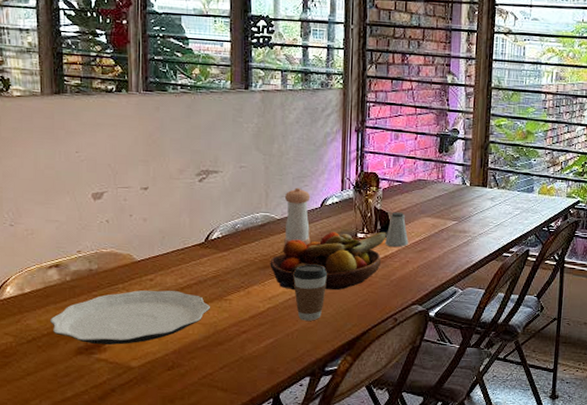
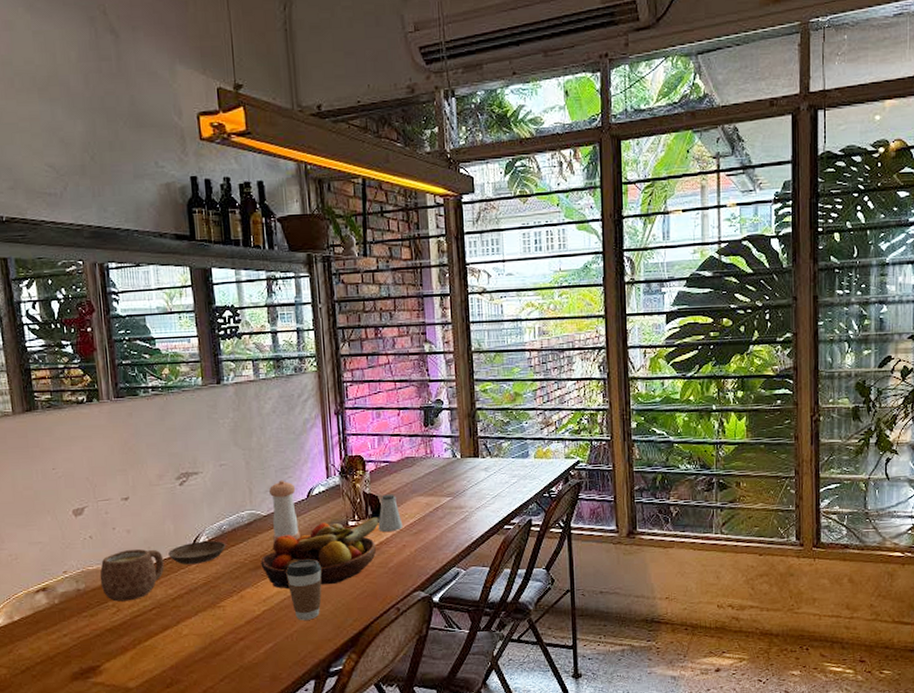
plate: present [50,290,210,345] -> none [42,603,204,667]
mug: none [113,237,177,286] -> present [100,549,165,602]
saucer: none [182,236,238,258] -> present [168,541,225,565]

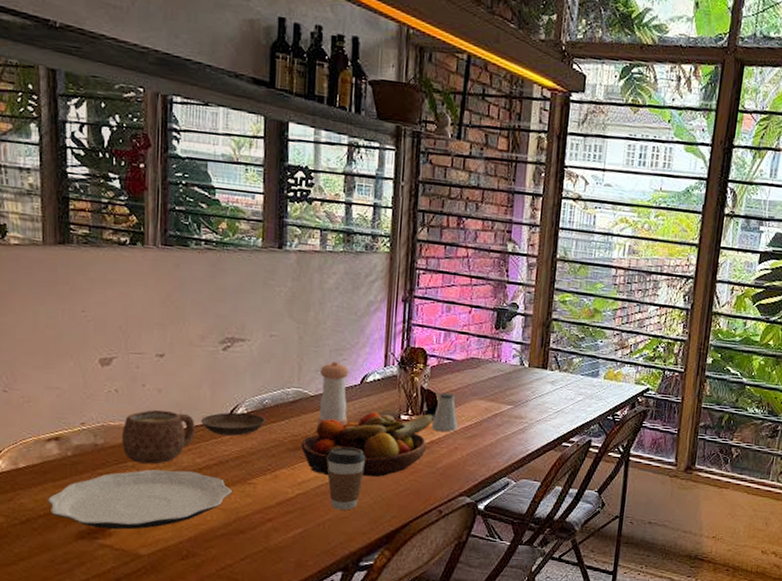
plate: none [42,603,204,667] -> present [48,469,232,530]

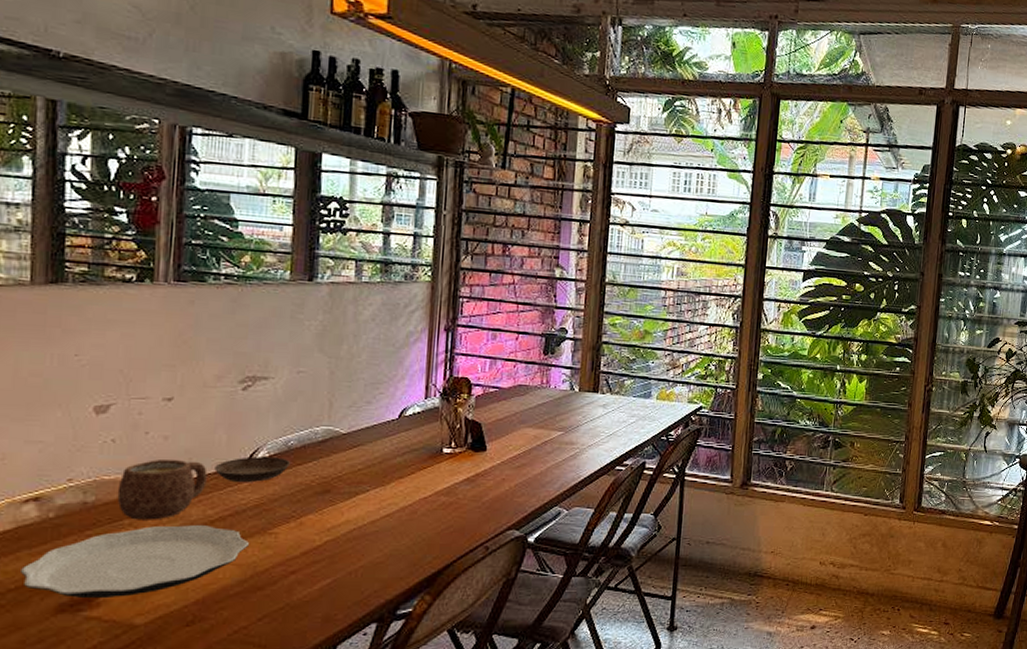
fruit bowl: present [301,412,435,477] -> none [330,445,480,519]
pepper shaker: present [318,361,350,427] -> none [350,395,387,465]
coffee cup: present [327,447,366,510] -> none [360,486,405,555]
saltshaker: present [431,392,458,433] -> none [476,422,505,464]

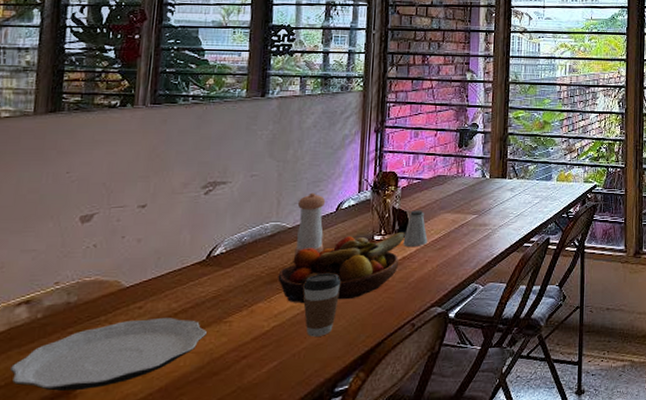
mug: present [117,460,207,520] -> none [95,260,173,316]
saucer: present [214,456,290,483] -> none [179,252,243,277]
fruit bowl: none [330,445,480,519] -> present [278,231,406,304]
pepper shaker: none [350,395,387,465] -> present [295,192,326,256]
coffee cup: none [360,486,405,555] -> present [303,273,341,337]
saltshaker: none [476,422,505,464] -> present [403,210,428,248]

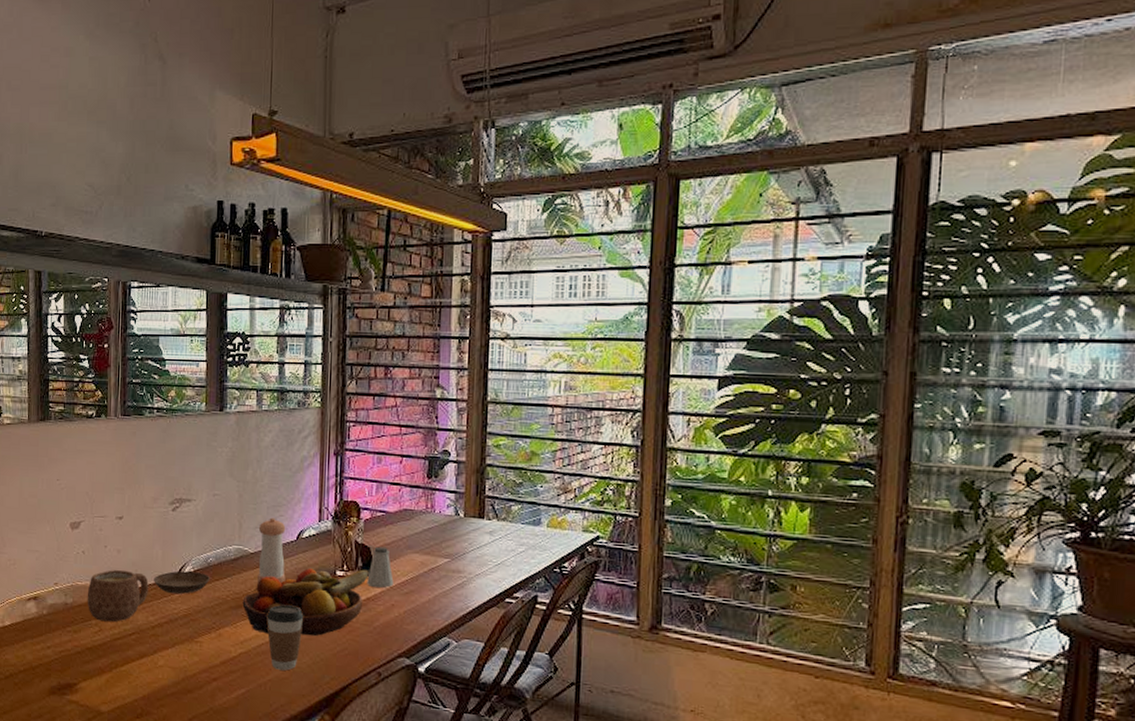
plate: present [10,318,207,391] -> none [27,627,180,686]
mug: none [95,260,173,316] -> present [87,570,149,623]
saucer: none [179,252,243,277] -> present [154,571,210,594]

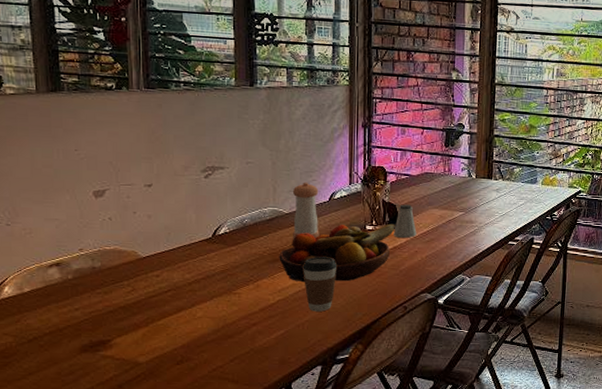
mug: present [87,570,149,623] -> none [117,234,183,282]
saucer: present [154,571,210,594] -> none [188,232,246,253]

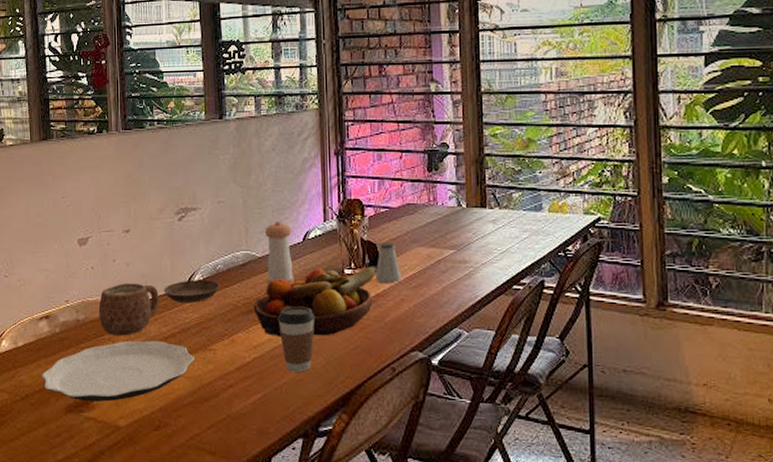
plate: none [52,286,219,341] -> present [42,341,194,402]
mug: none [117,234,183,282] -> present [98,283,159,336]
saucer: none [188,232,246,253] -> present [164,280,219,304]

